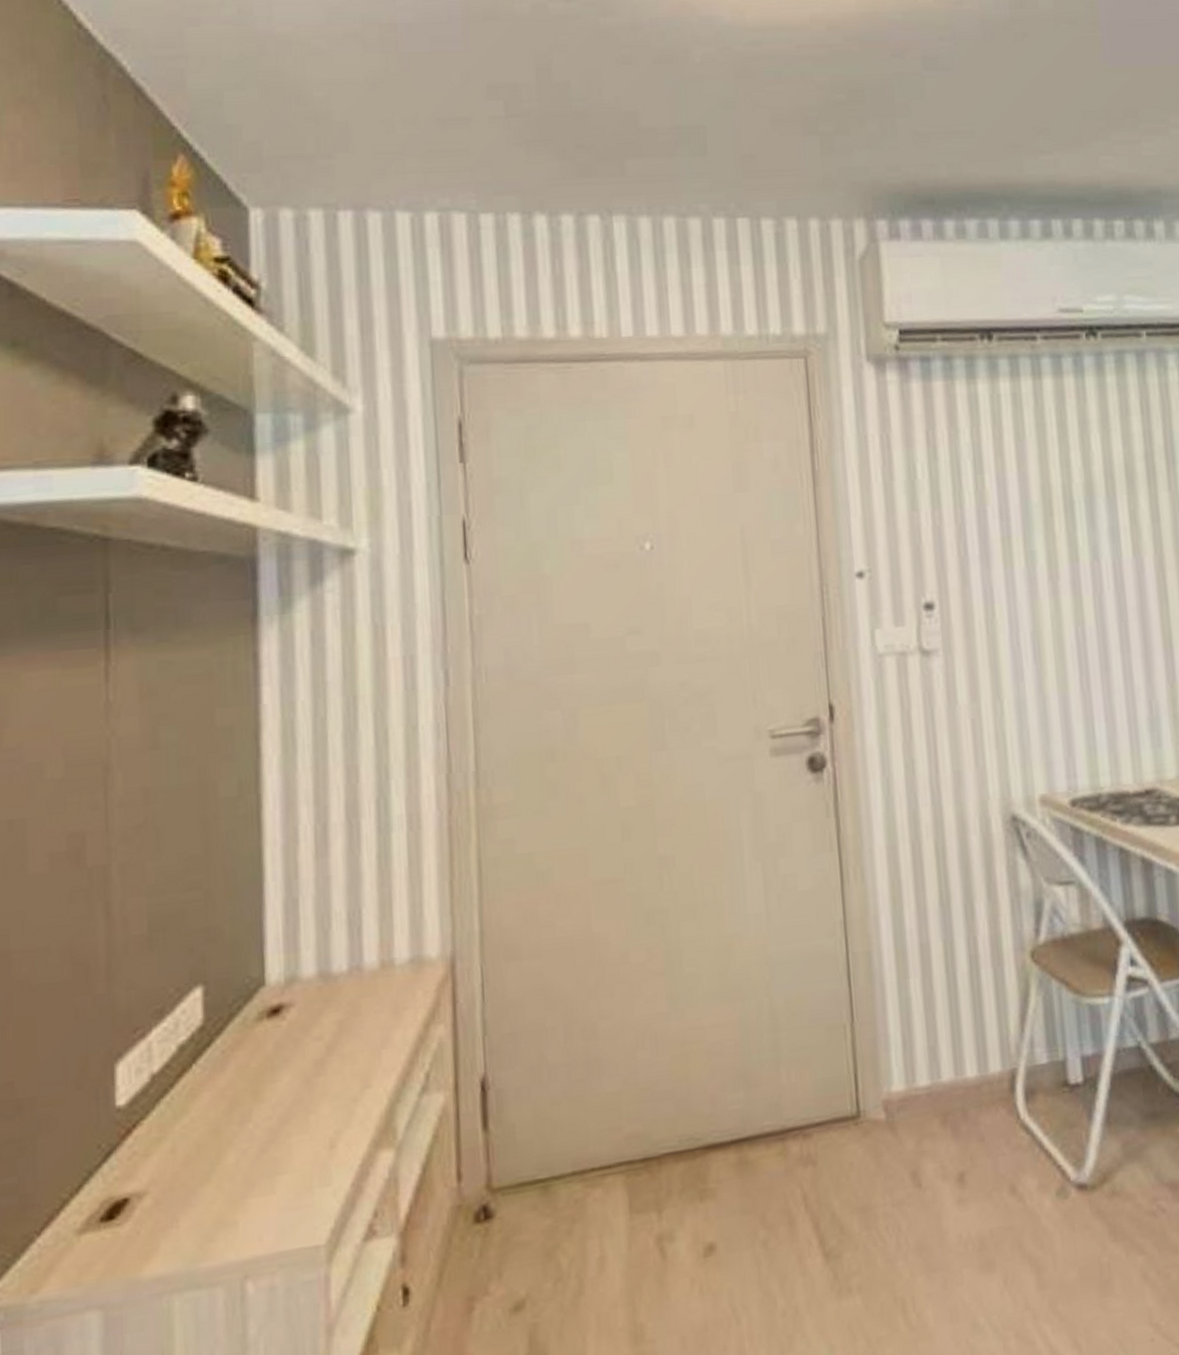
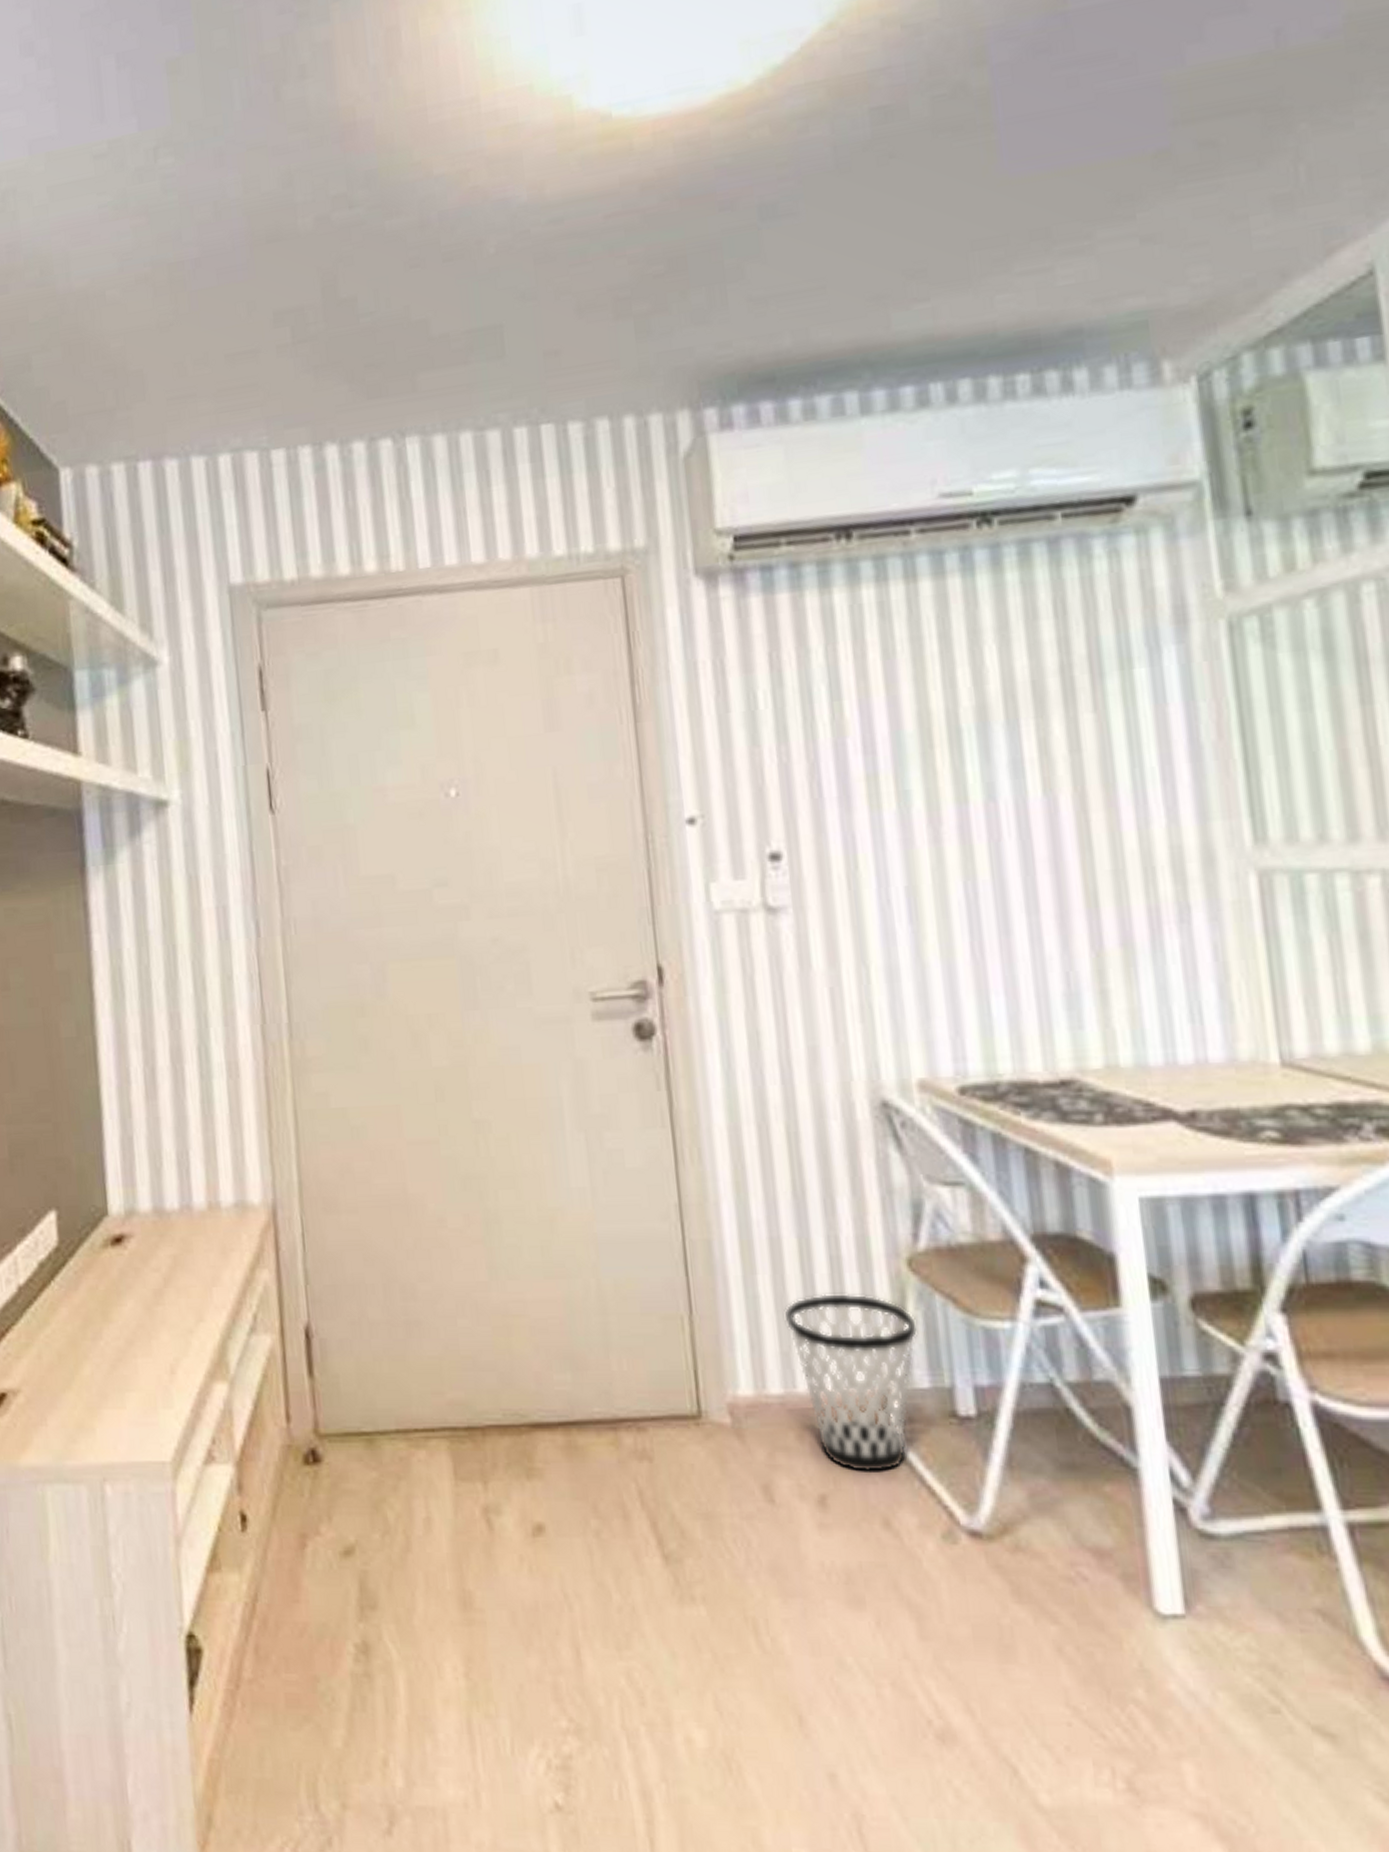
wastebasket: none [932,986,1039,1147] -> present [785,1294,918,1472]

